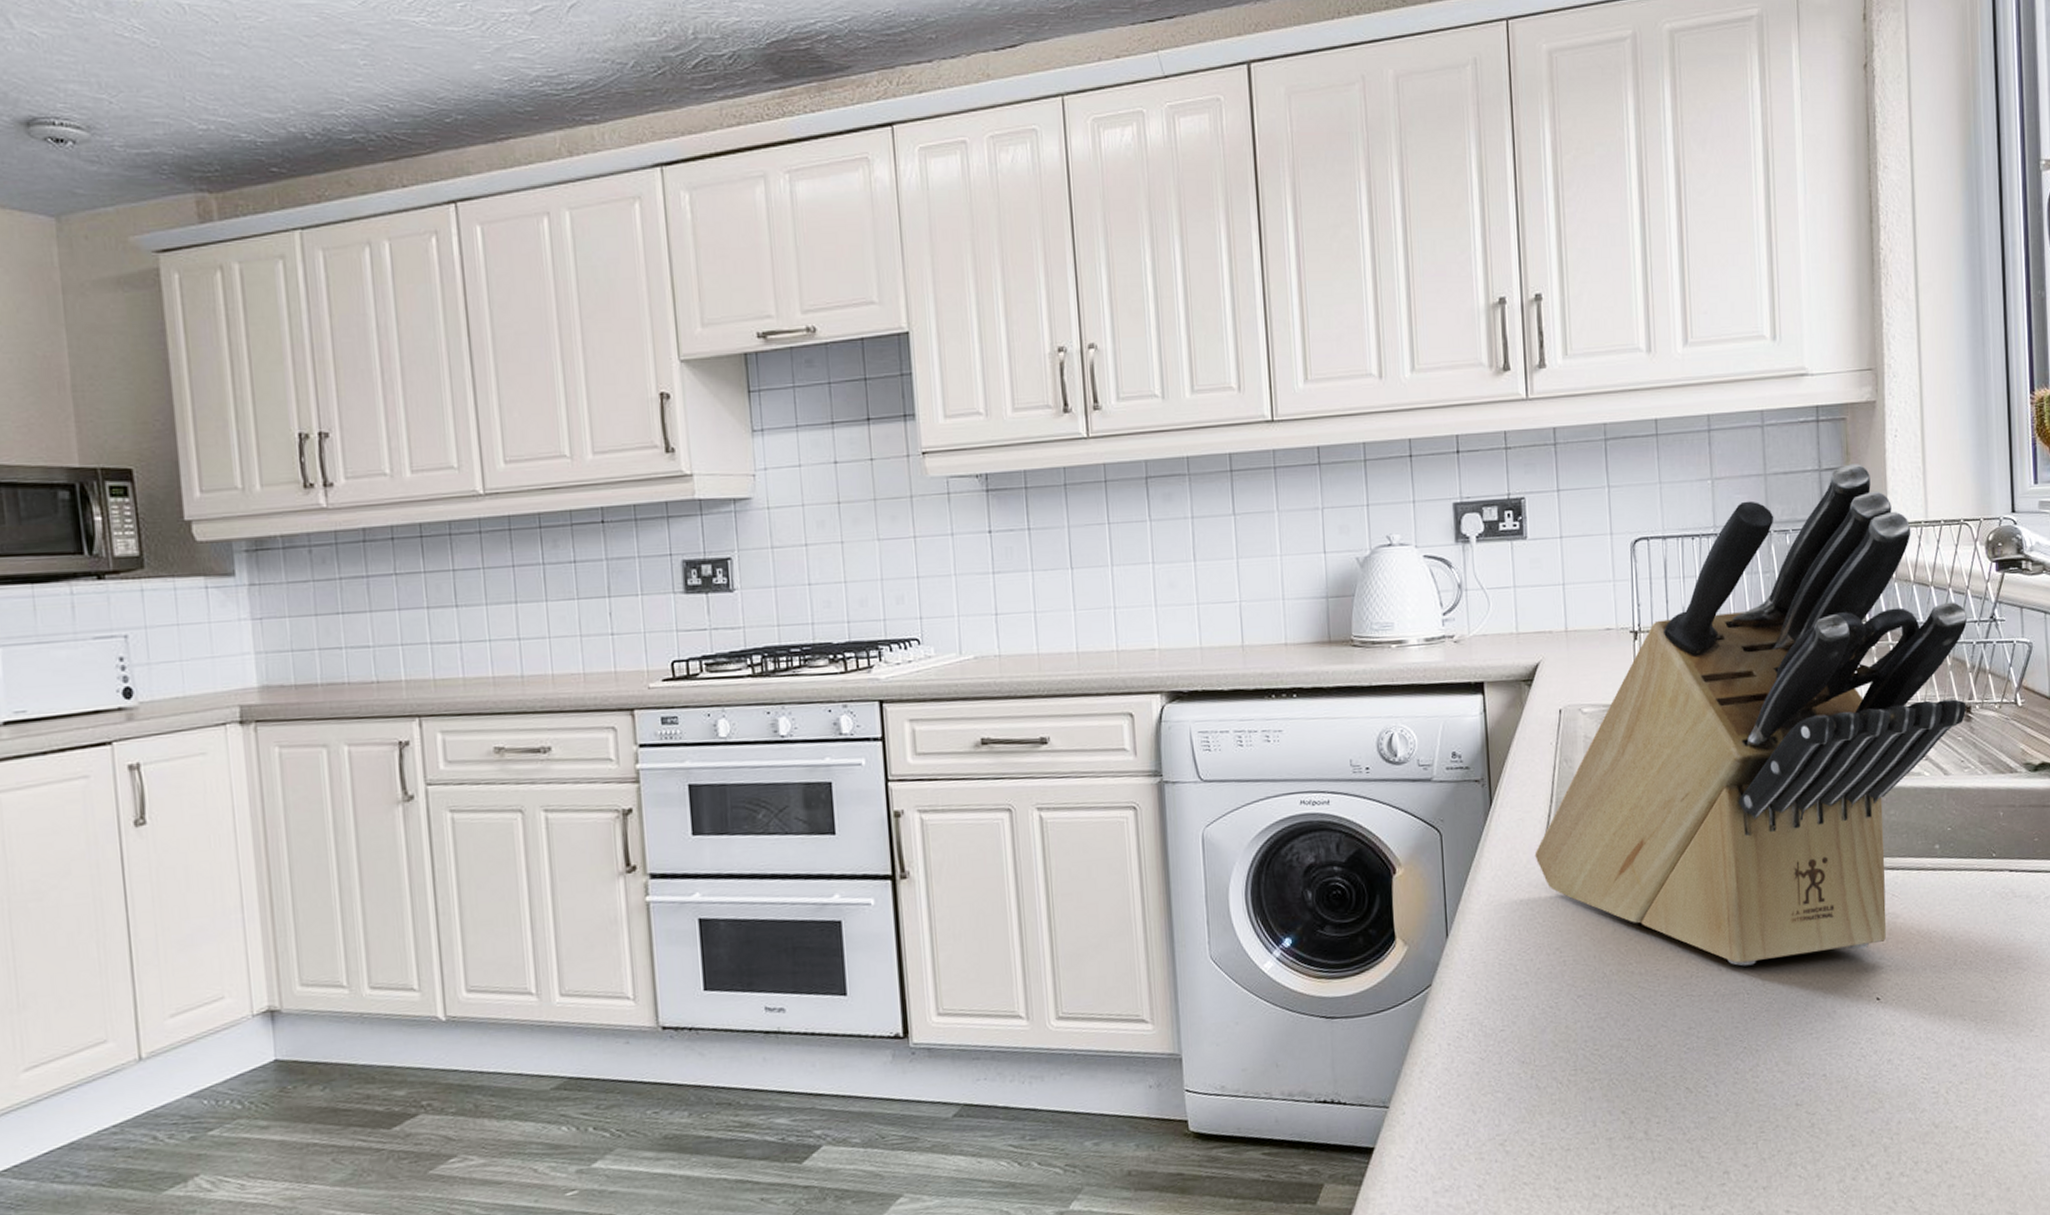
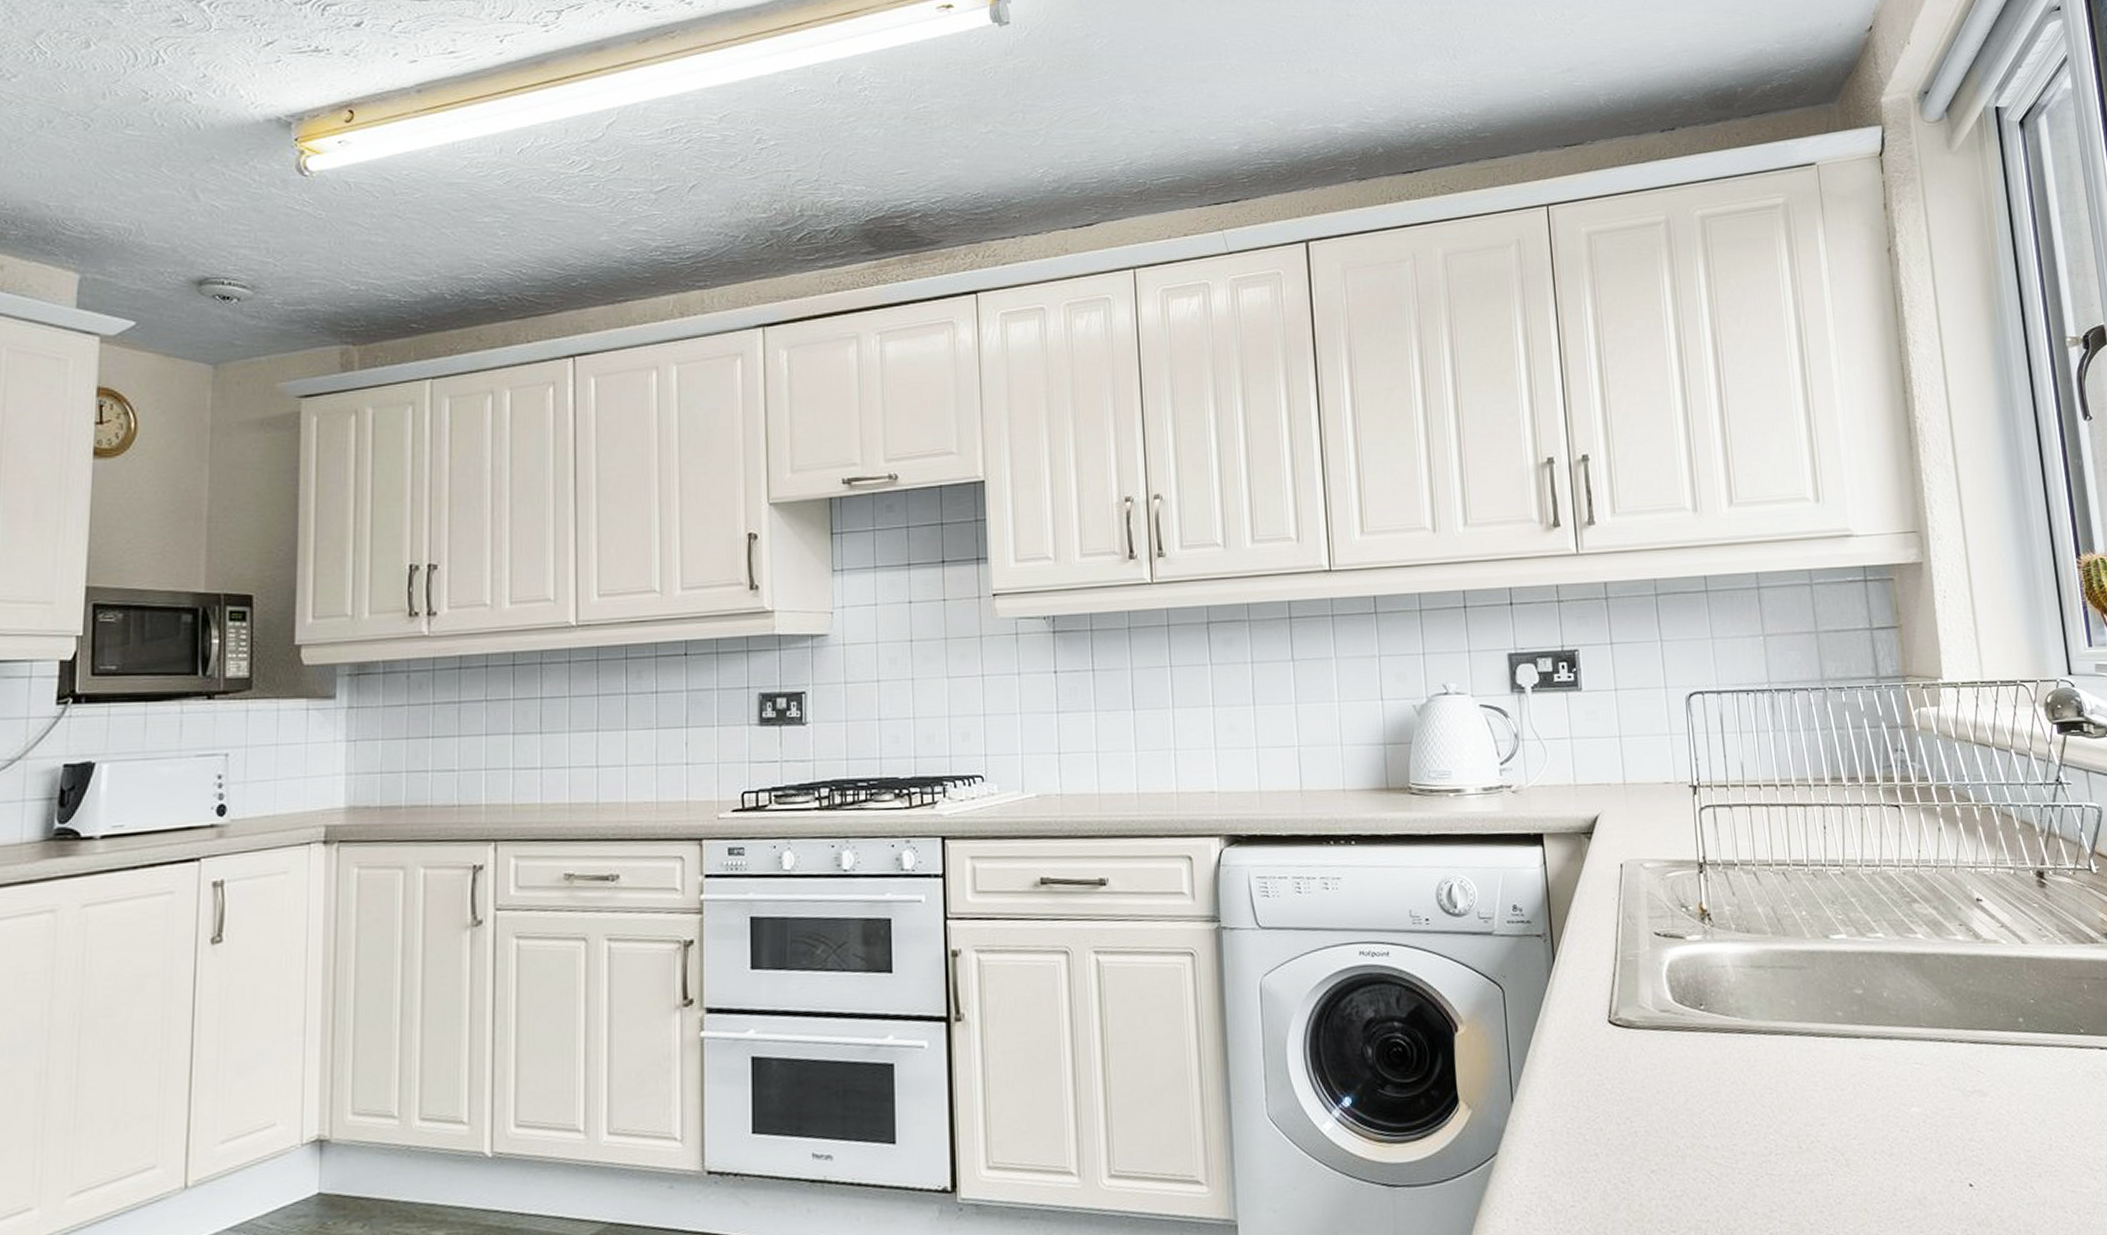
knife block: present [1534,464,1968,966] -> none [1600,623,2040,1144]

